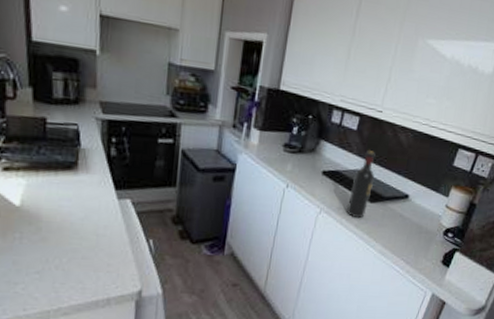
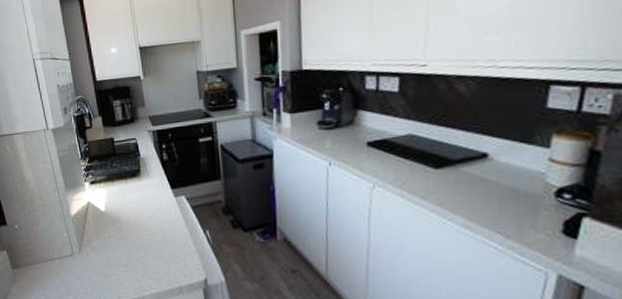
wine bottle: present [347,150,376,219] -> none [406,110,435,189]

